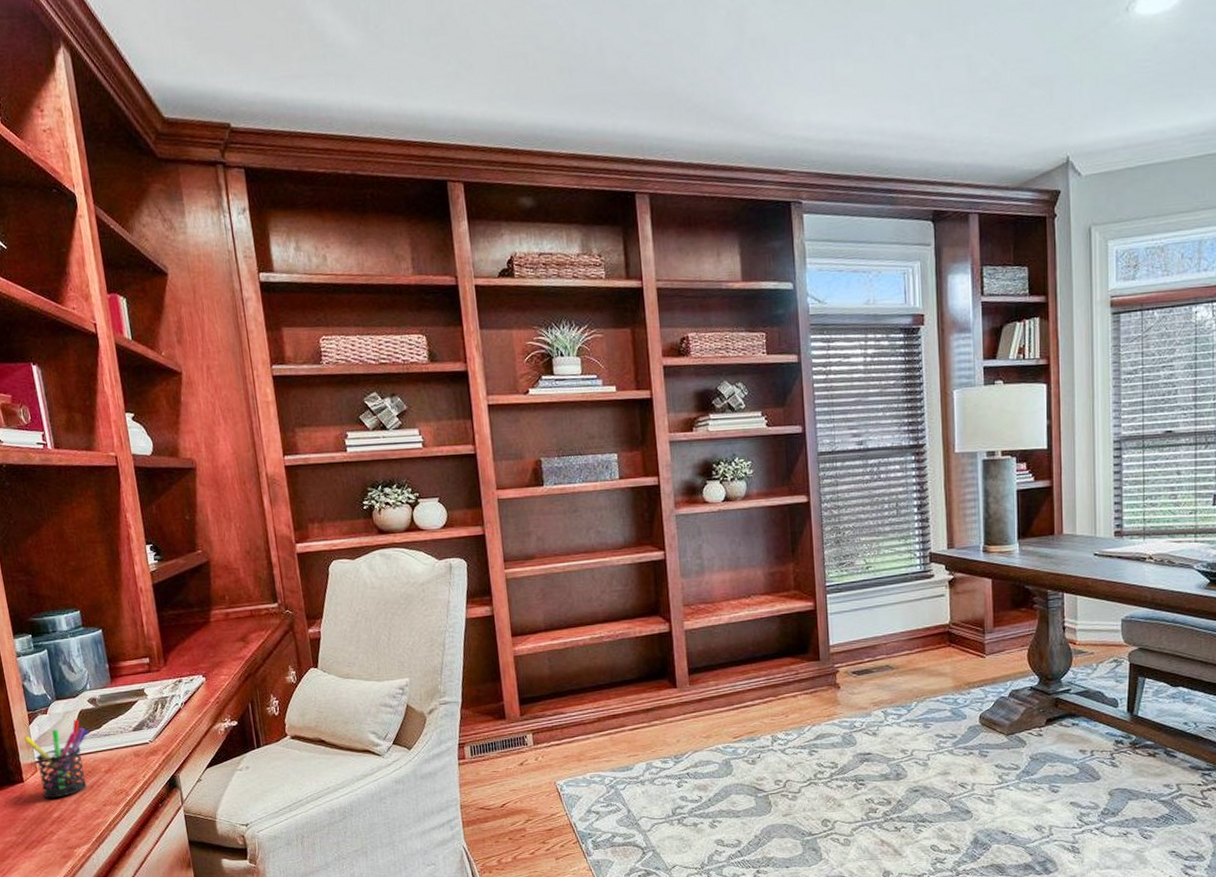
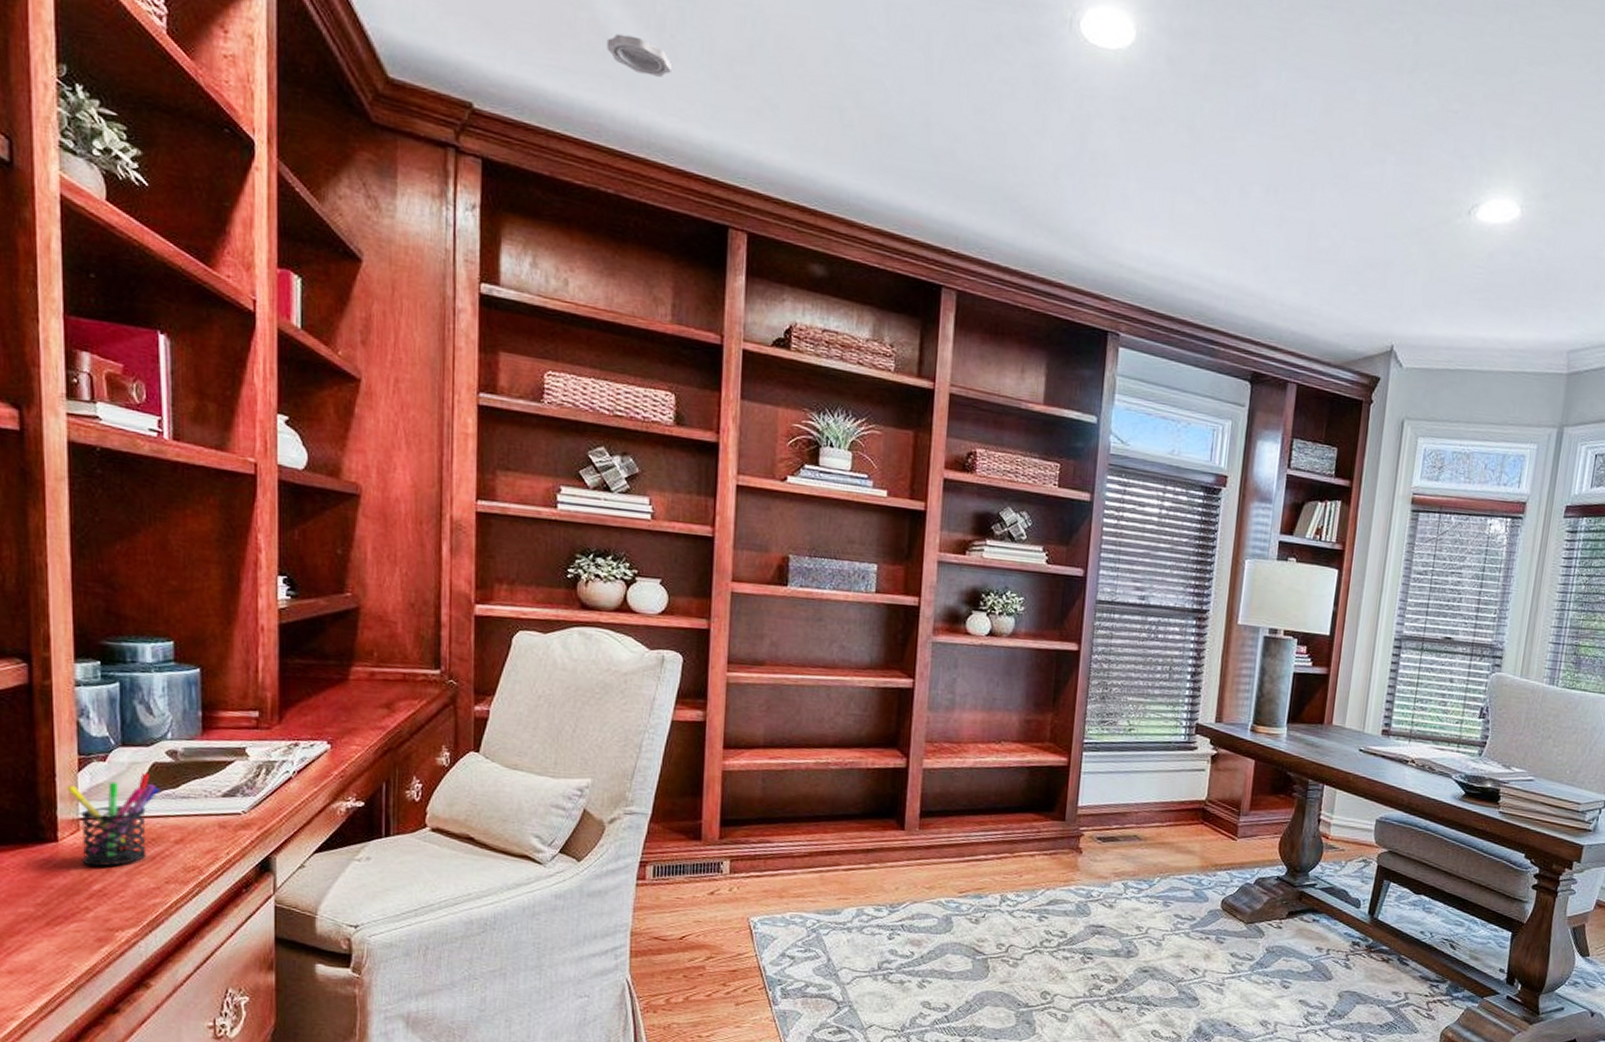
smoke detector: none [325,34,380,66] -> present [606,33,671,77]

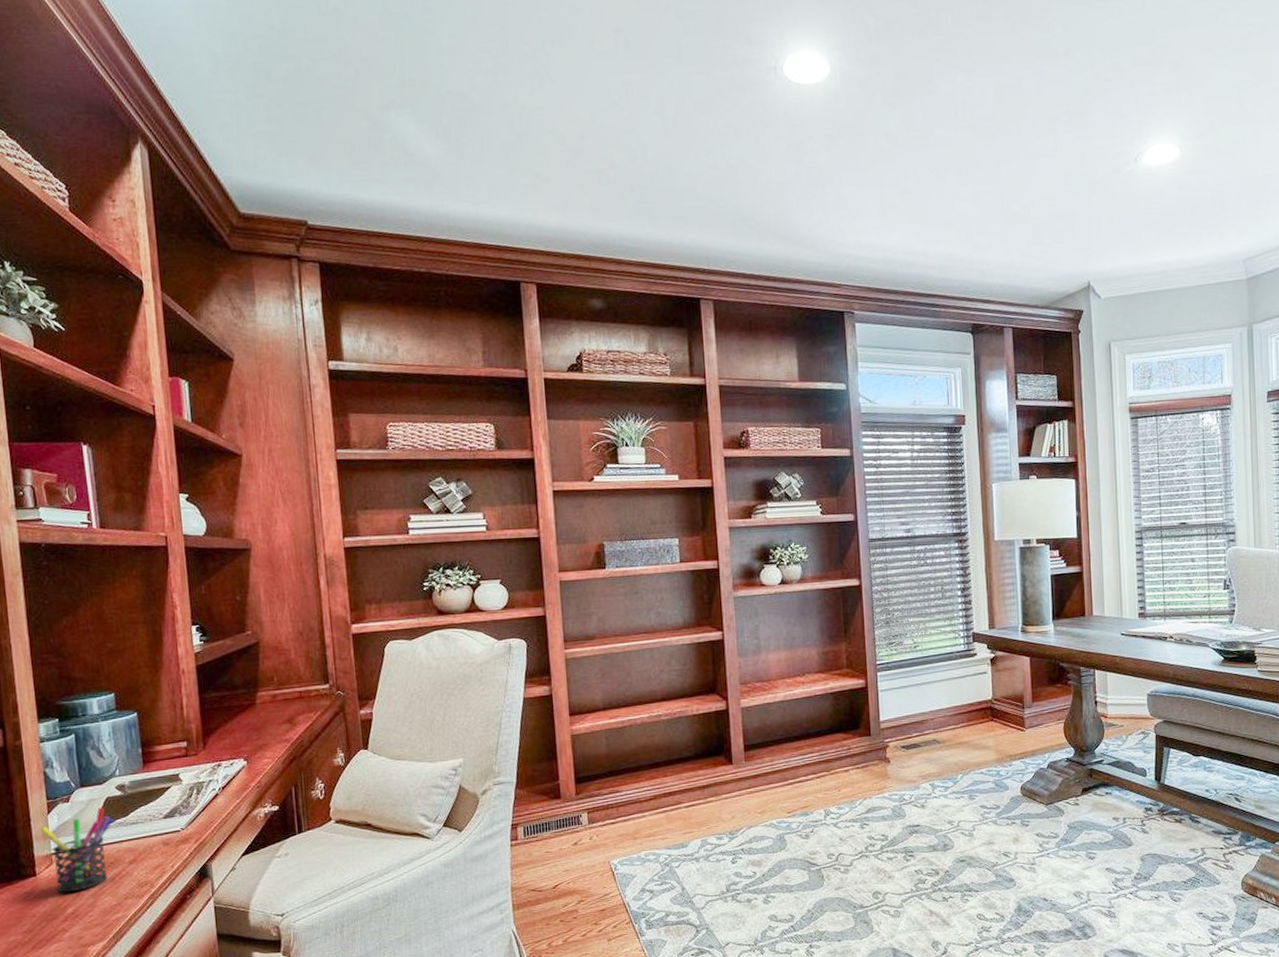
smoke detector: present [606,33,671,77] -> none [406,145,460,174]

